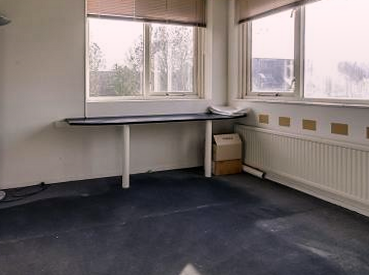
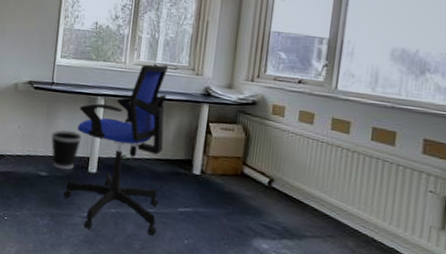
wastebasket: none [88,155,114,189] -> present [51,129,82,170]
office chair: none [104,93,182,236] -> present [63,64,169,236]

